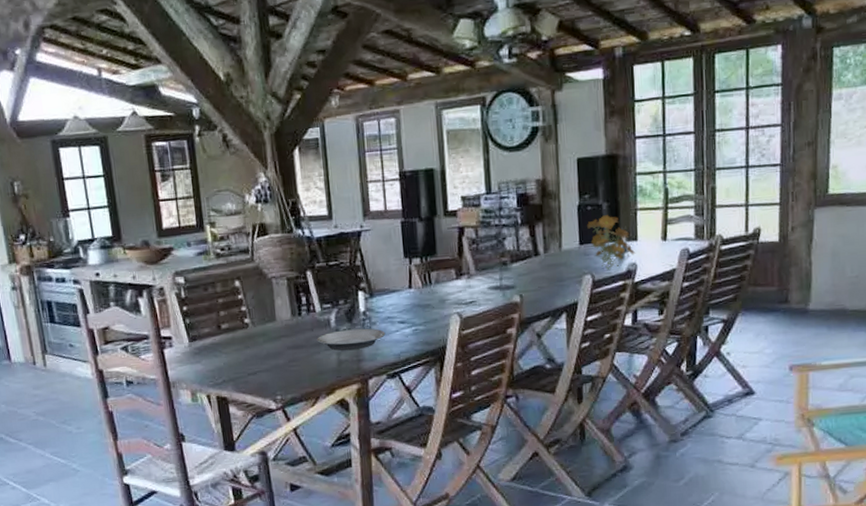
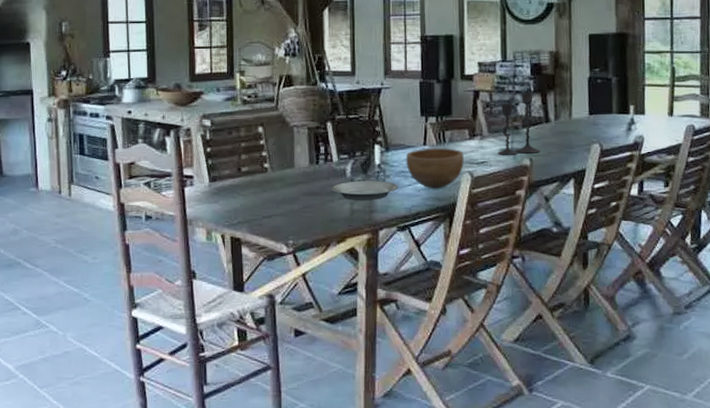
bowl: none [391,290,452,333] -> present [406,148,464,189]
candlestick: none [487,224,531,294] -> present [498,92,541,155]
flower arrangement: present [586,215,636,270] -> none [596,88,643,140]

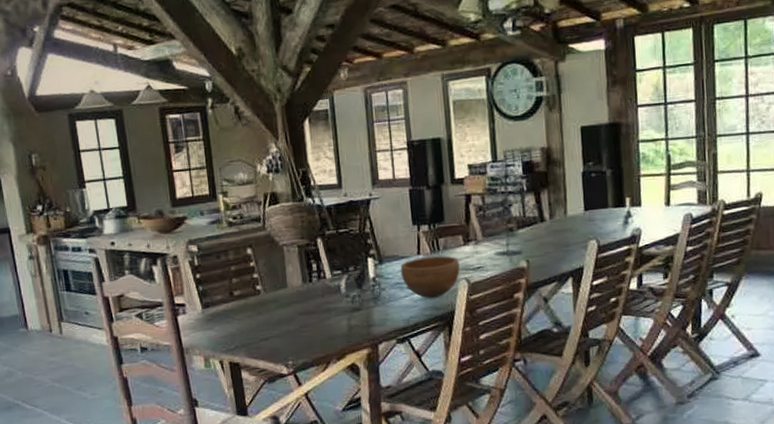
plate: present [332,180,398,201] -> none [327,294,395,316]
candlestick: present [498,92,541,155] -> none [493,191,537,259]

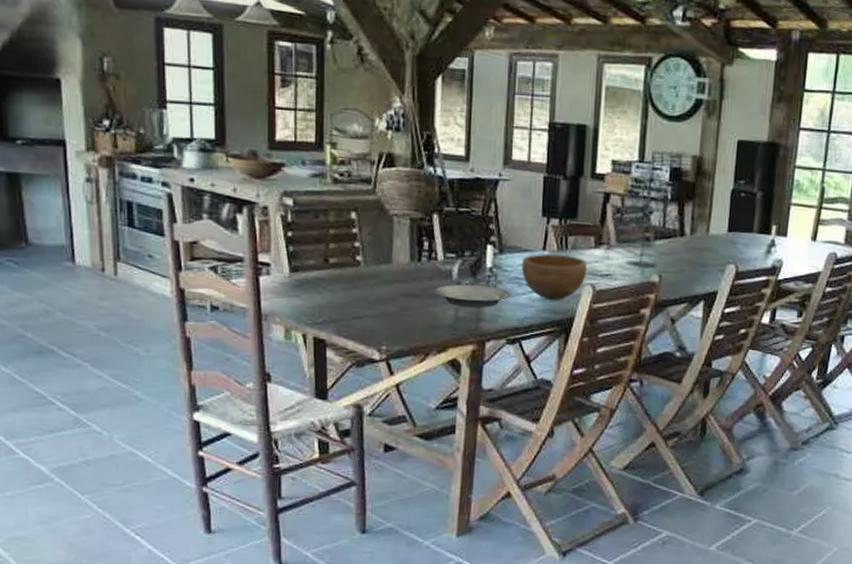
plate: none [327,294,395,316] -> present [434,284,511,308]

